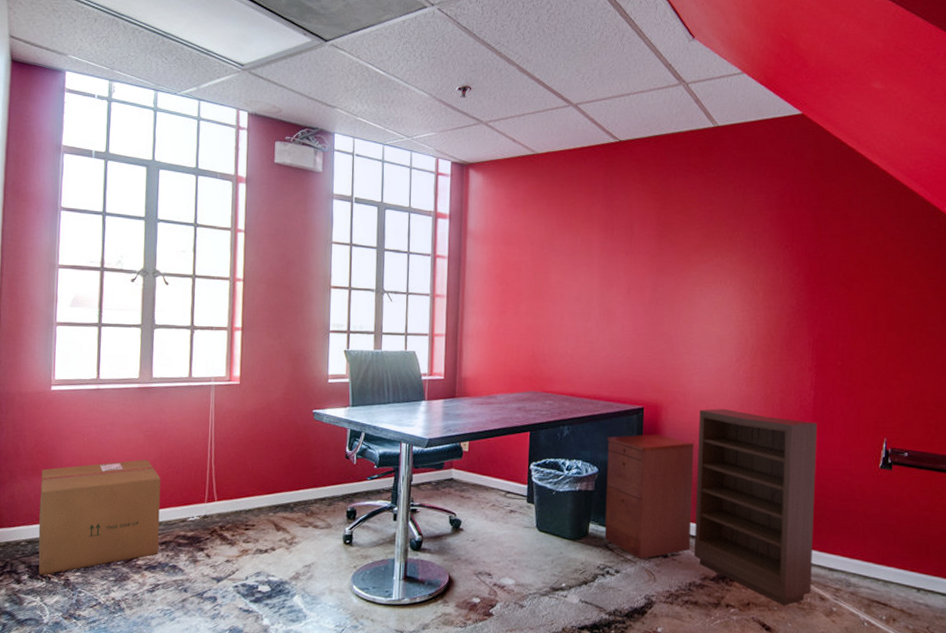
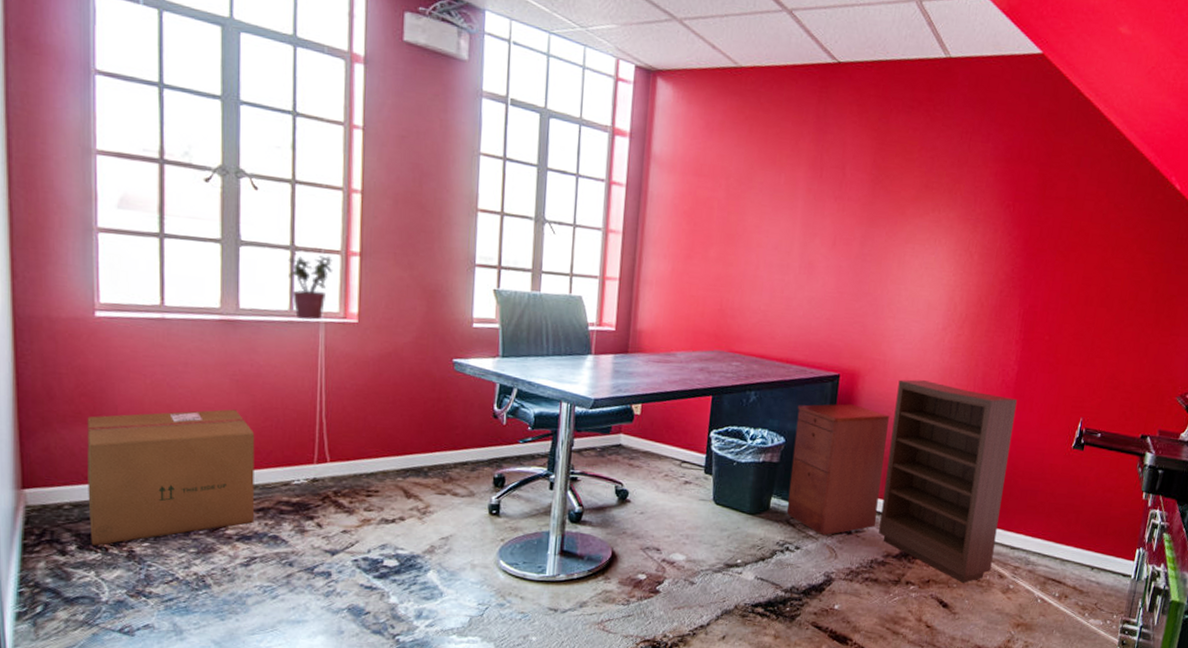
potted plant: none [188,331,221,384] -> present [288,255,332,320]

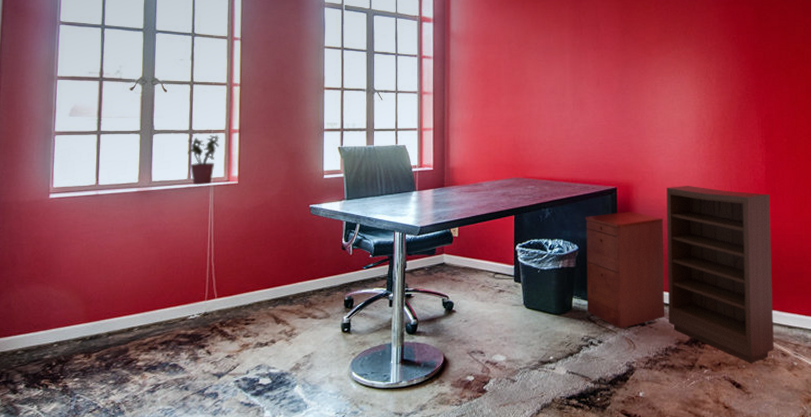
box: present [87,409,255,546] -> none [35,261,161,384]

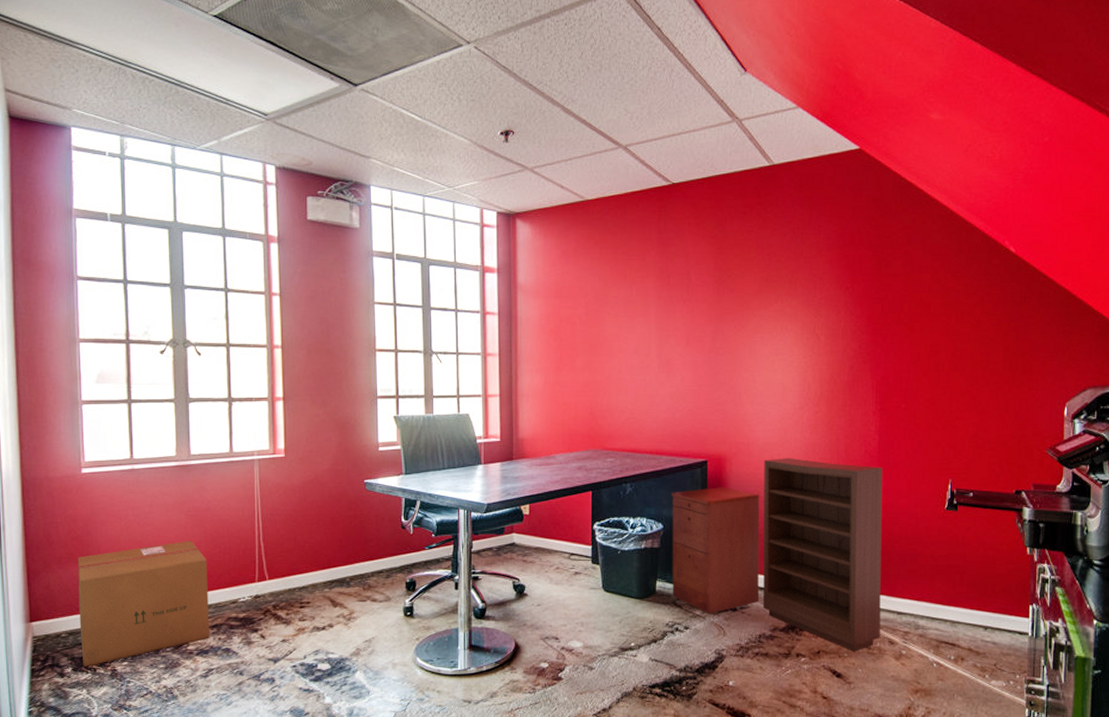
box: none [35,261,161,384] -> present [78,540,209,668]
potted plant: present [187,134,219,186] -> none [226,402,262,459]

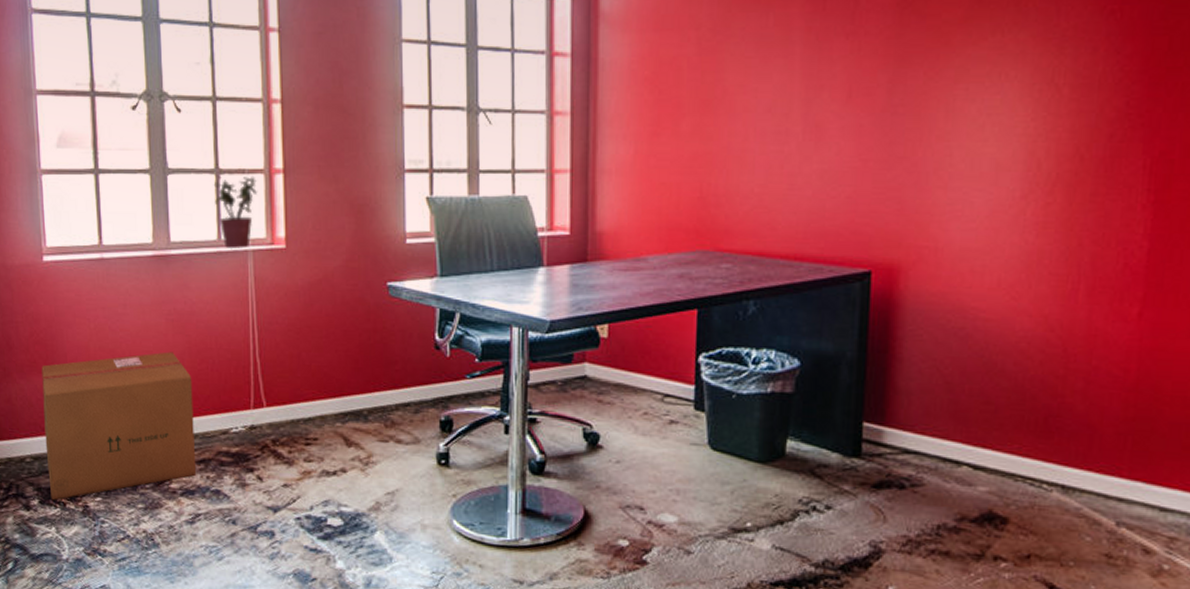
potted plant: none [226,402,262,459] -> present [213,175,257,250]
filing cabinet: present [671,487,760,614] -> none [809,310,951,491]
bookshelf: present [763,458,883,652] -> none [946,271,1153,560]

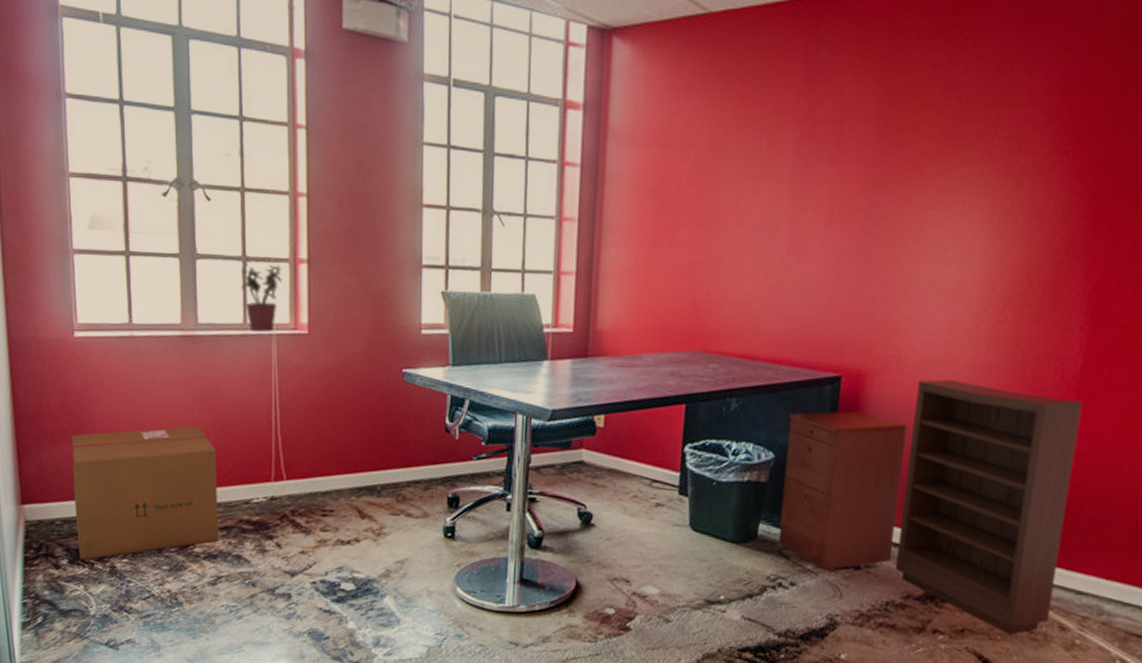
filing cabinet: none [809,310,951,491] -> present [778,411,908,571]
bookshelf: none [946,271,1153,560] -> present [895,379,1083,635]

